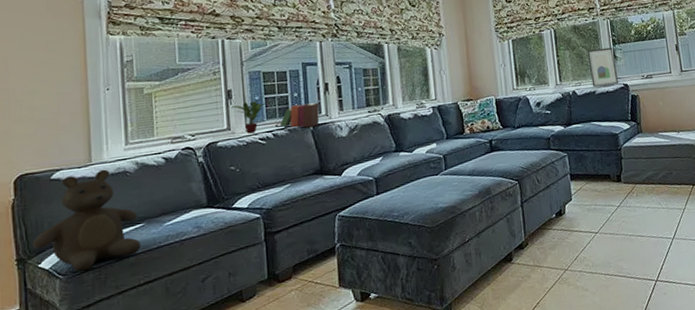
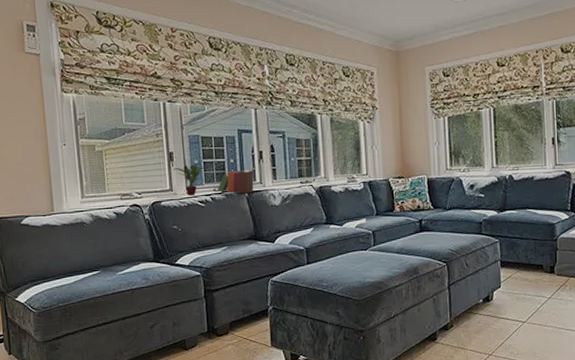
teddy bear: present [32,169,141,273] -> none [9,219,98,309]
picture frame: present [587,47,618,87] -> none [528,130,560,172]

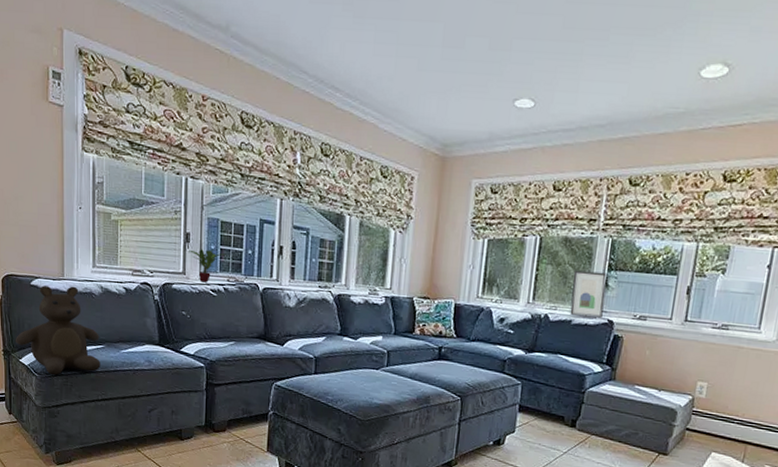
teddy bear: none [9,219,98,309] -> present [15,285,100,376]
books: present [217,170,254,194] -> none [232,262,272,290]
picture frame: none [528,130,560,172] -> present [570,270,607,318]

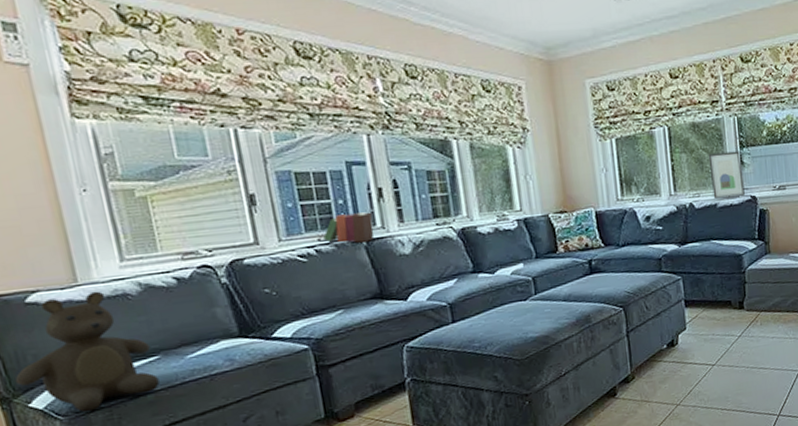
potted plant: present [187,249,226,283] -> none [255,206,310,249]
books: none [232,262,272,290] -> present [323,212,374,243]

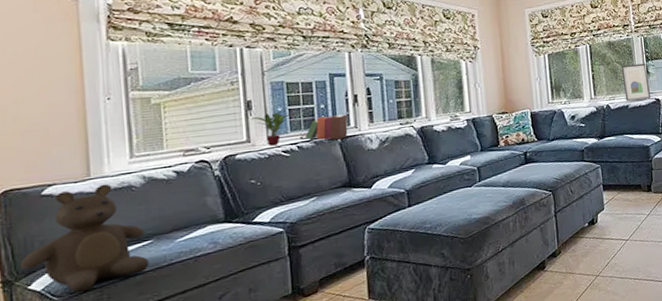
potted plant: none [255,206,310,249] -> present [250,110,296,146]

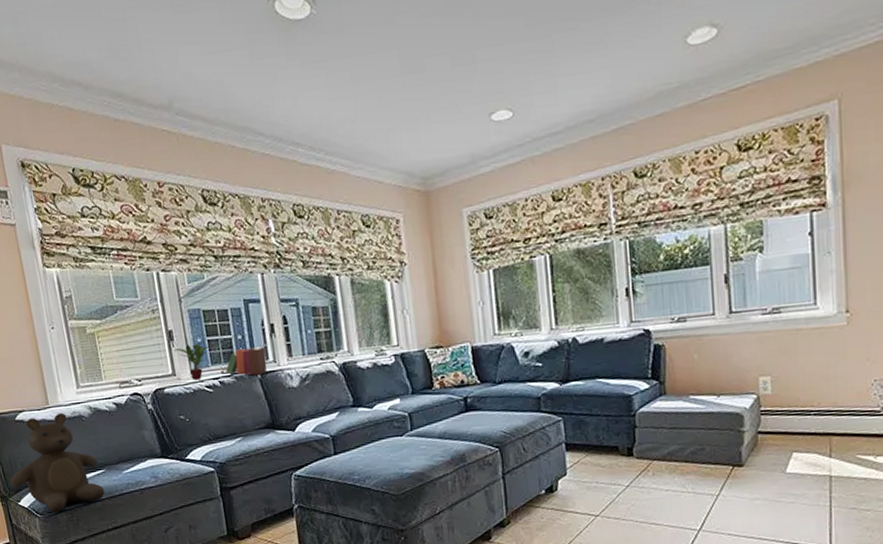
picture frame: present [621,63,651,101] -> none [594,278,637,333]

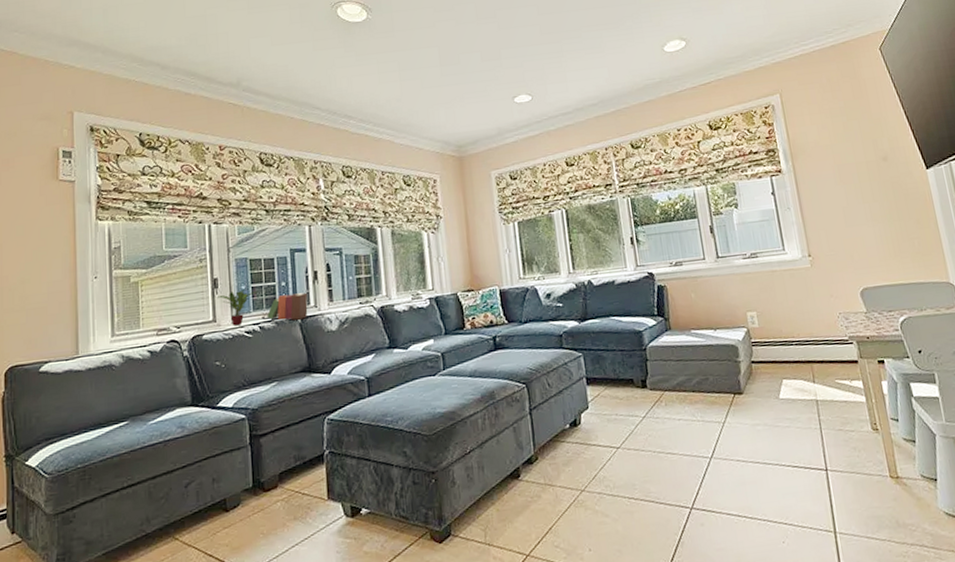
teddy bear: present [10,412,105,513] -> none [20,362,125,472]

